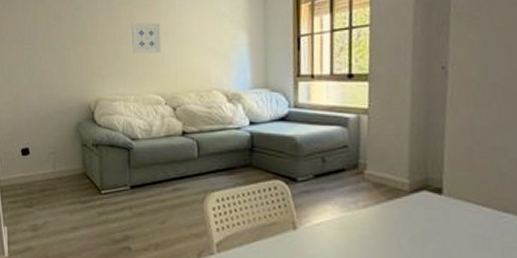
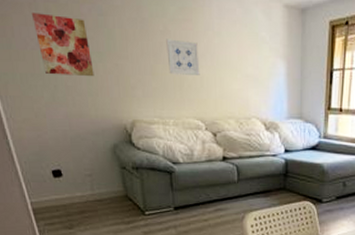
wall art: none [23,13,67,63] -> present [32,13,94,77]

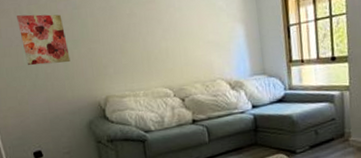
wall art: present [166,39,200,77] -> none [133,19,165,51]

